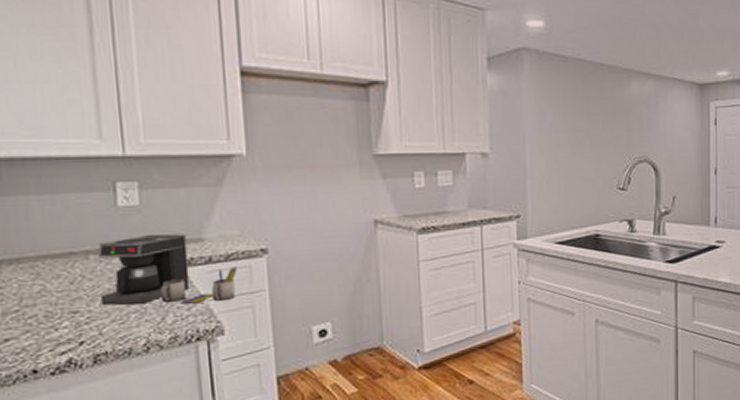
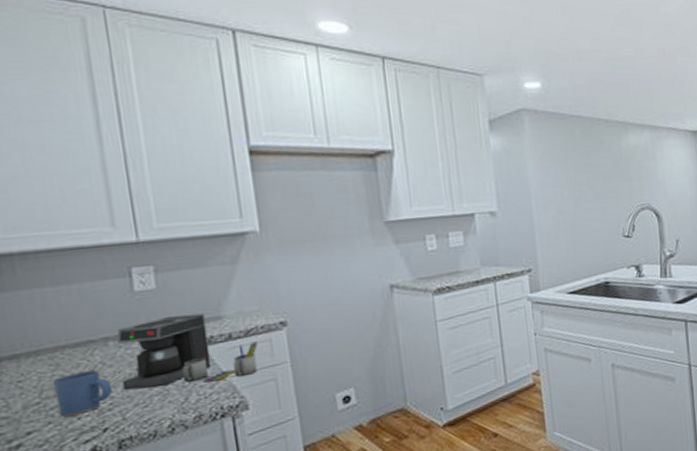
mug: none [32,282,91,328] -> present [52,370,113,418]

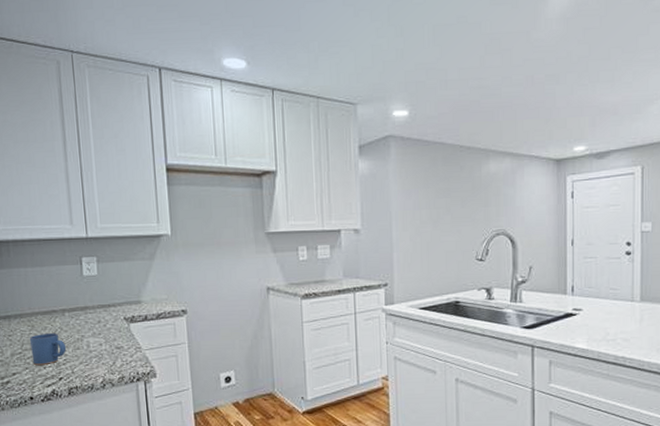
coffee maker: present [116,313,258,391] -> none [70,297,165,352]

